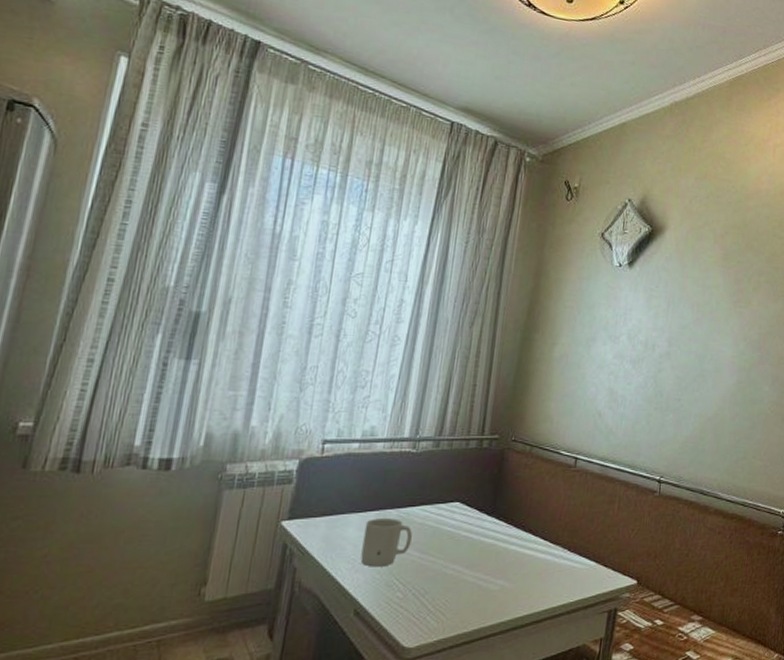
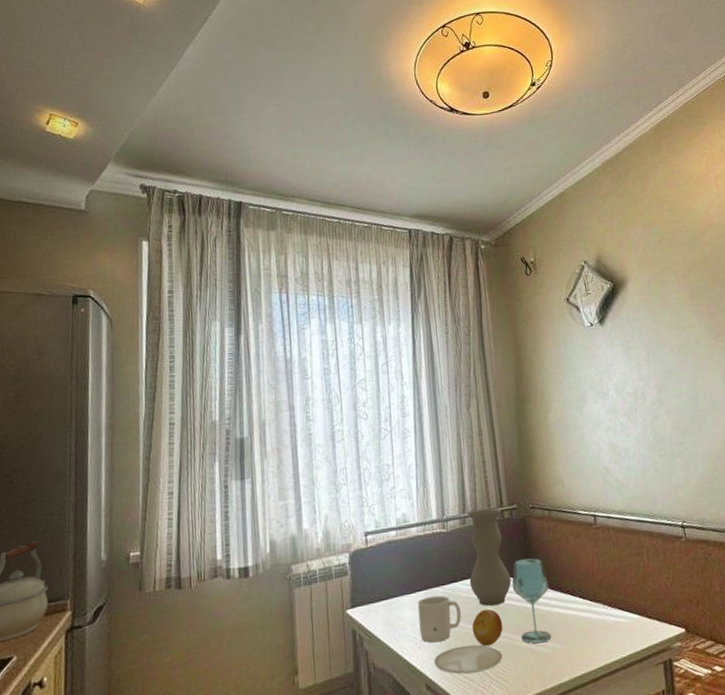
plate: none [369,573,446,603] -> present [433,644,503,675]
fruit: none [419,538,455,577] -> present [471,608,503,647]
vase: none [428,434,481,535] -> present [466,508,512,606]
wine glass: none [470,491,514,580] -> present [511,558,552,644]

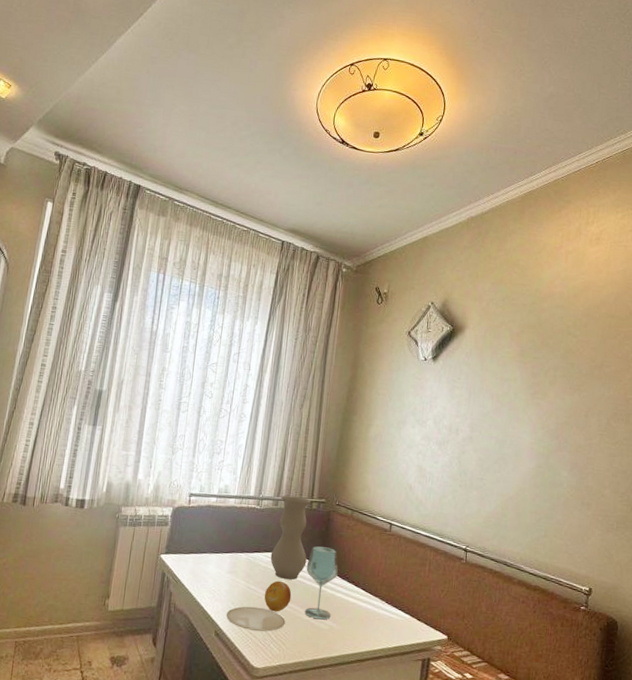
mug: present [417,595,461,643] -> none [219,559,258,599]

